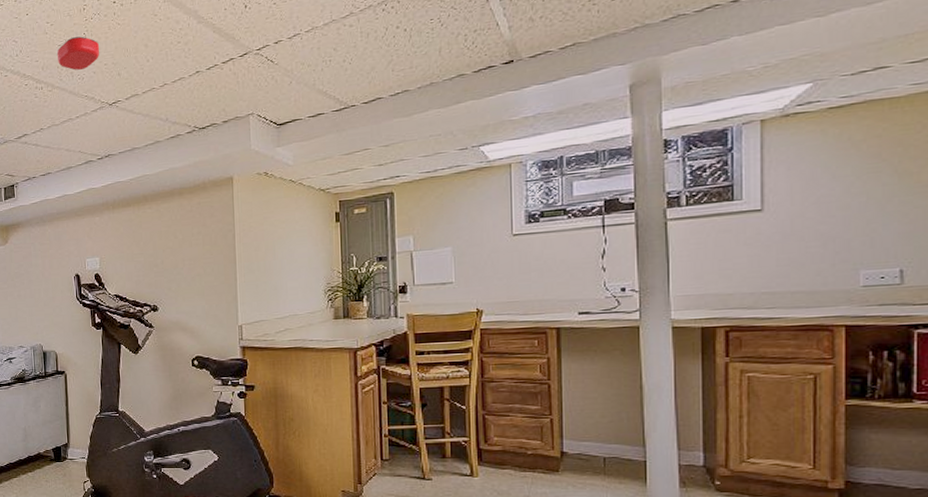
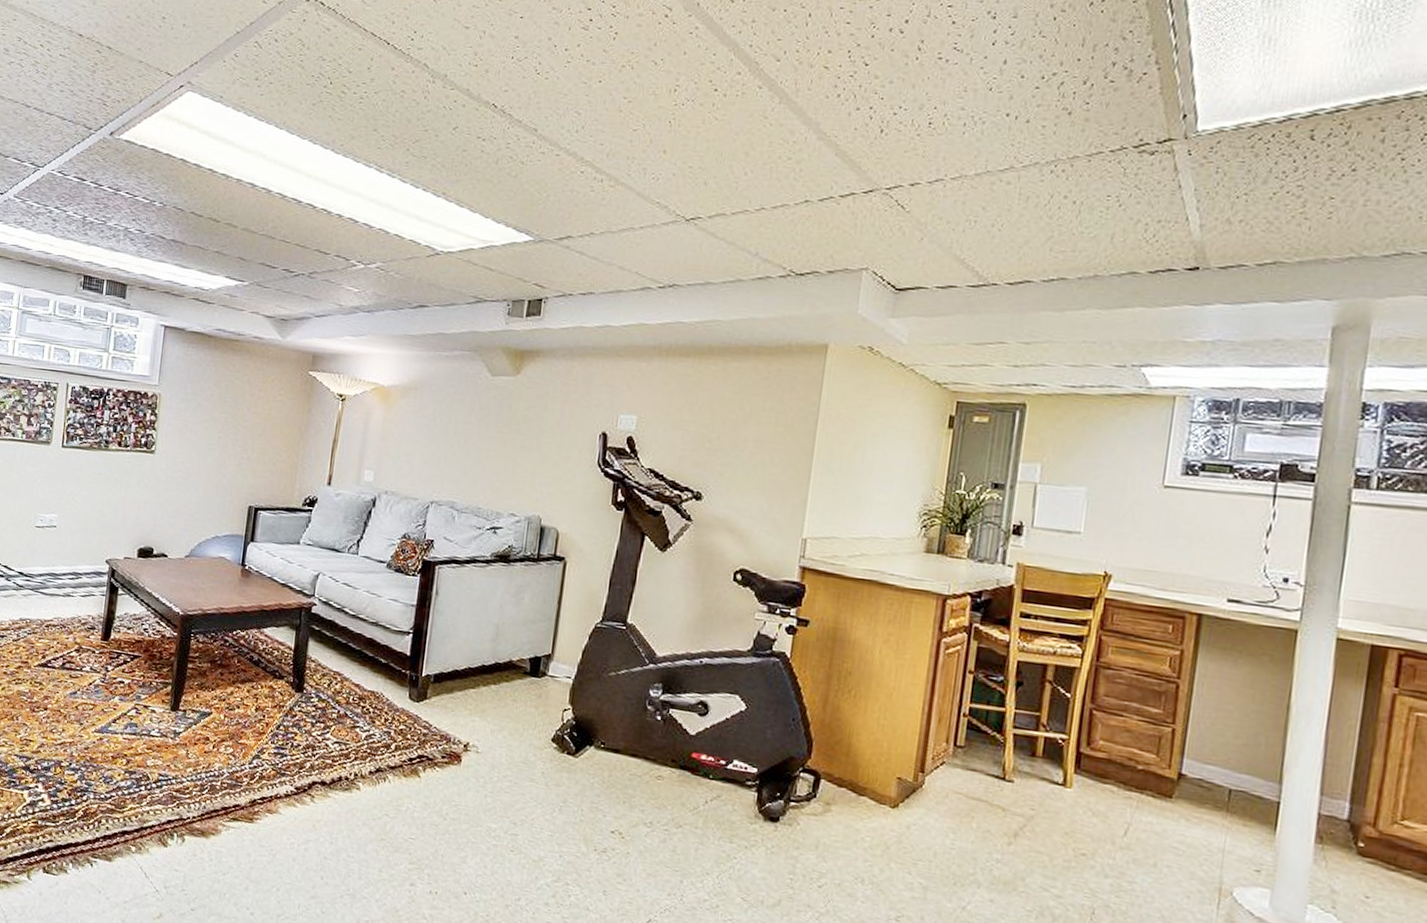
smoke detector: present [57,36,100,71] -> none [629,124,687,168]

